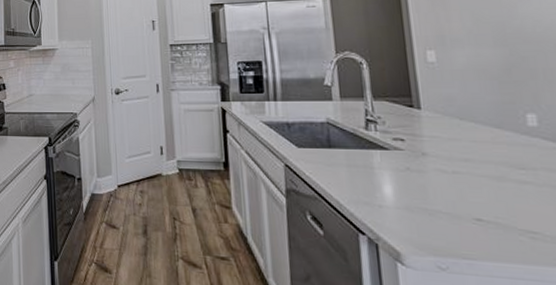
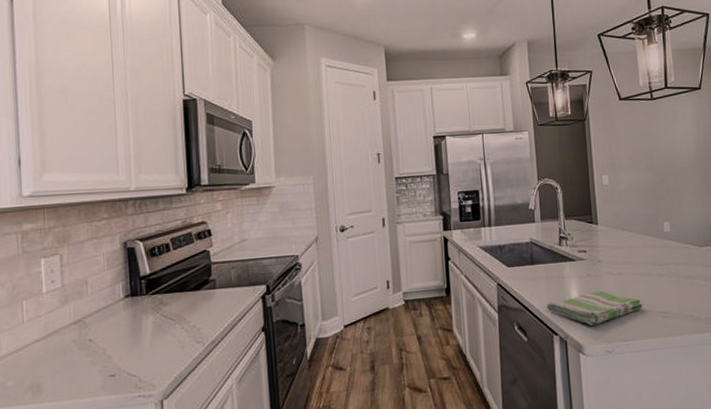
dish towel: none [348,189,494,232] -> present [546,290,643,326]

